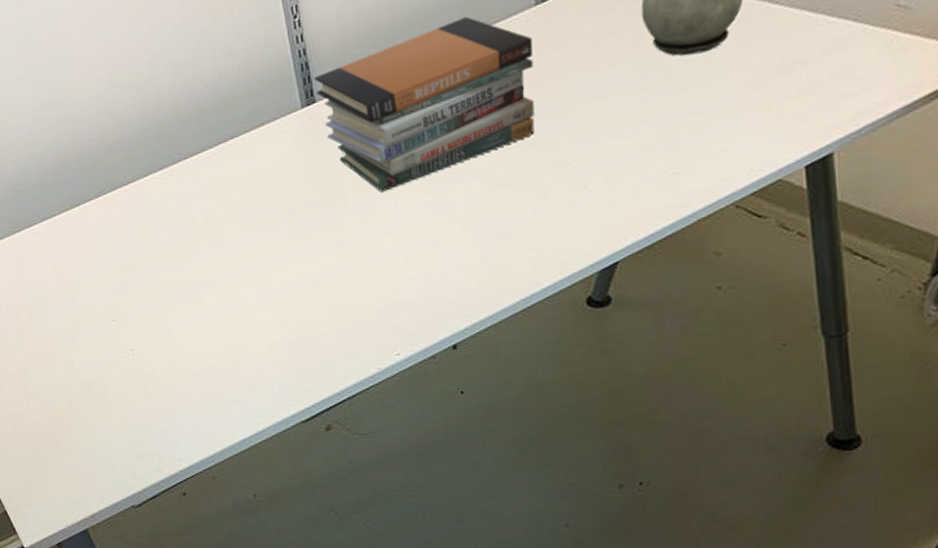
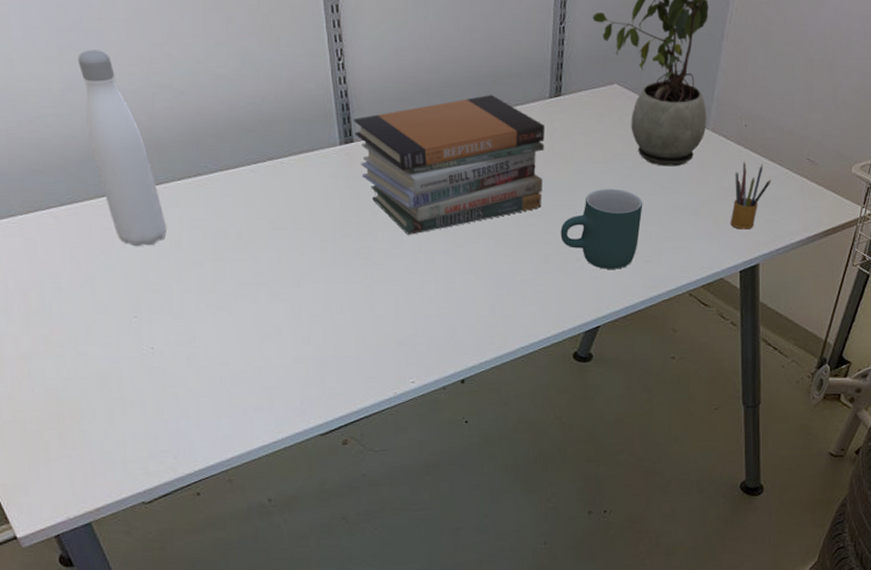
water bottle: none [47,62,137,251] -> present [77,49,167,247]
mug: none [560,93,665,194] -> present [560,188,643,269]
pencil box: none [786,24,843,114] -> present [730,162,771,230]

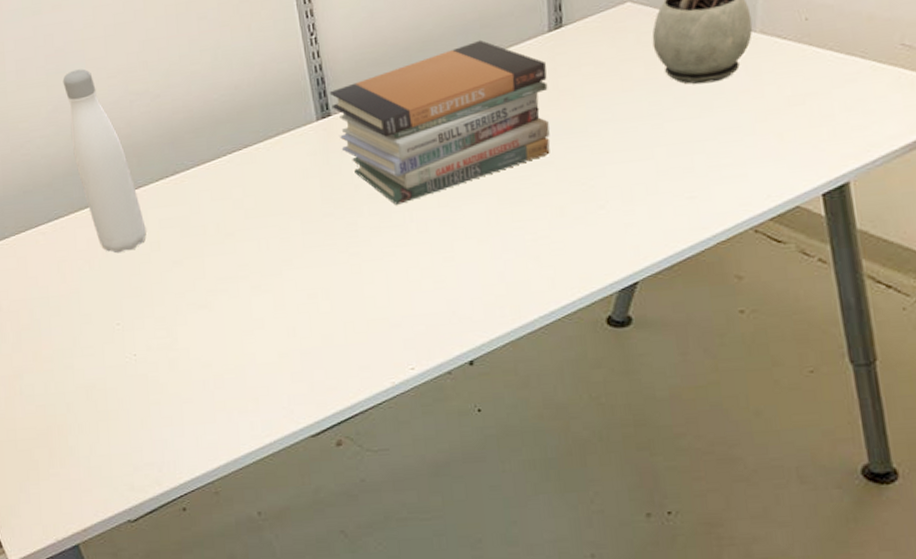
mug: present [560,188,643,269] -> none [576,118,679,214]
pencil box: present [730,162,771,230] -> none [799,60,852,144]

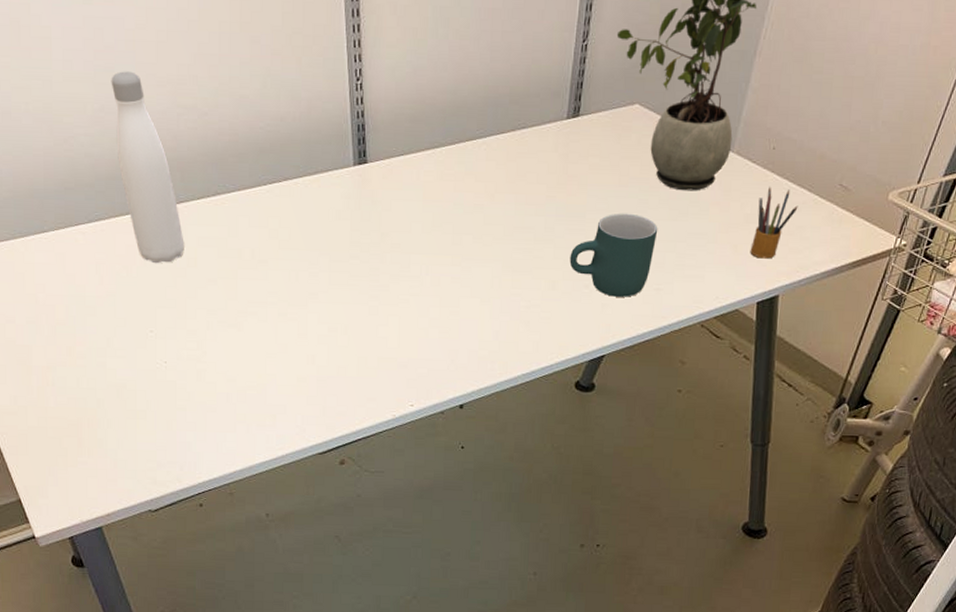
book stack: present [329,39,550,205] -> none [368,114,561,257]
mug: none [576,118,679,214] -> present [569,213,658,297]
pencil box: none [799,60,852,144] -> present [750,187,798,259]

